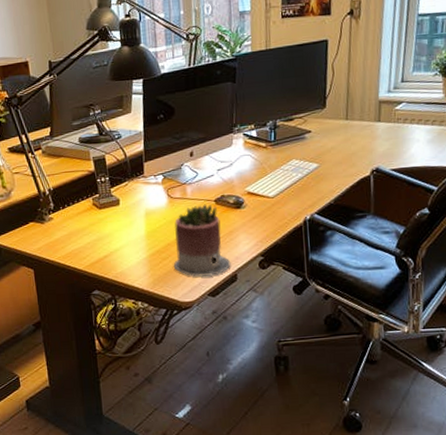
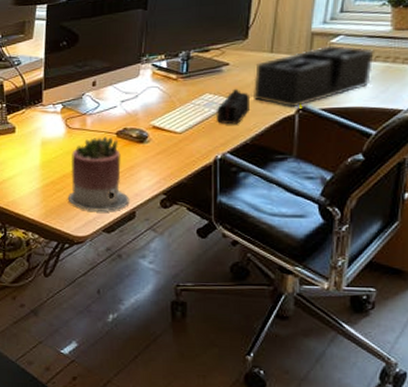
pencil case: none [303,153,331,187] -> present [217,88,249,125]
desk organizer: none [333,111,432,169] -> present [254,45,374,108]

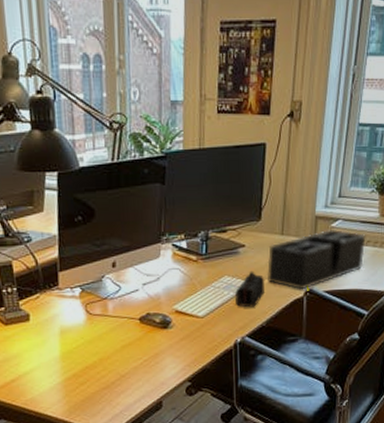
succulent planter: present [67,136,130,212] -> none [92,322,156,404]

